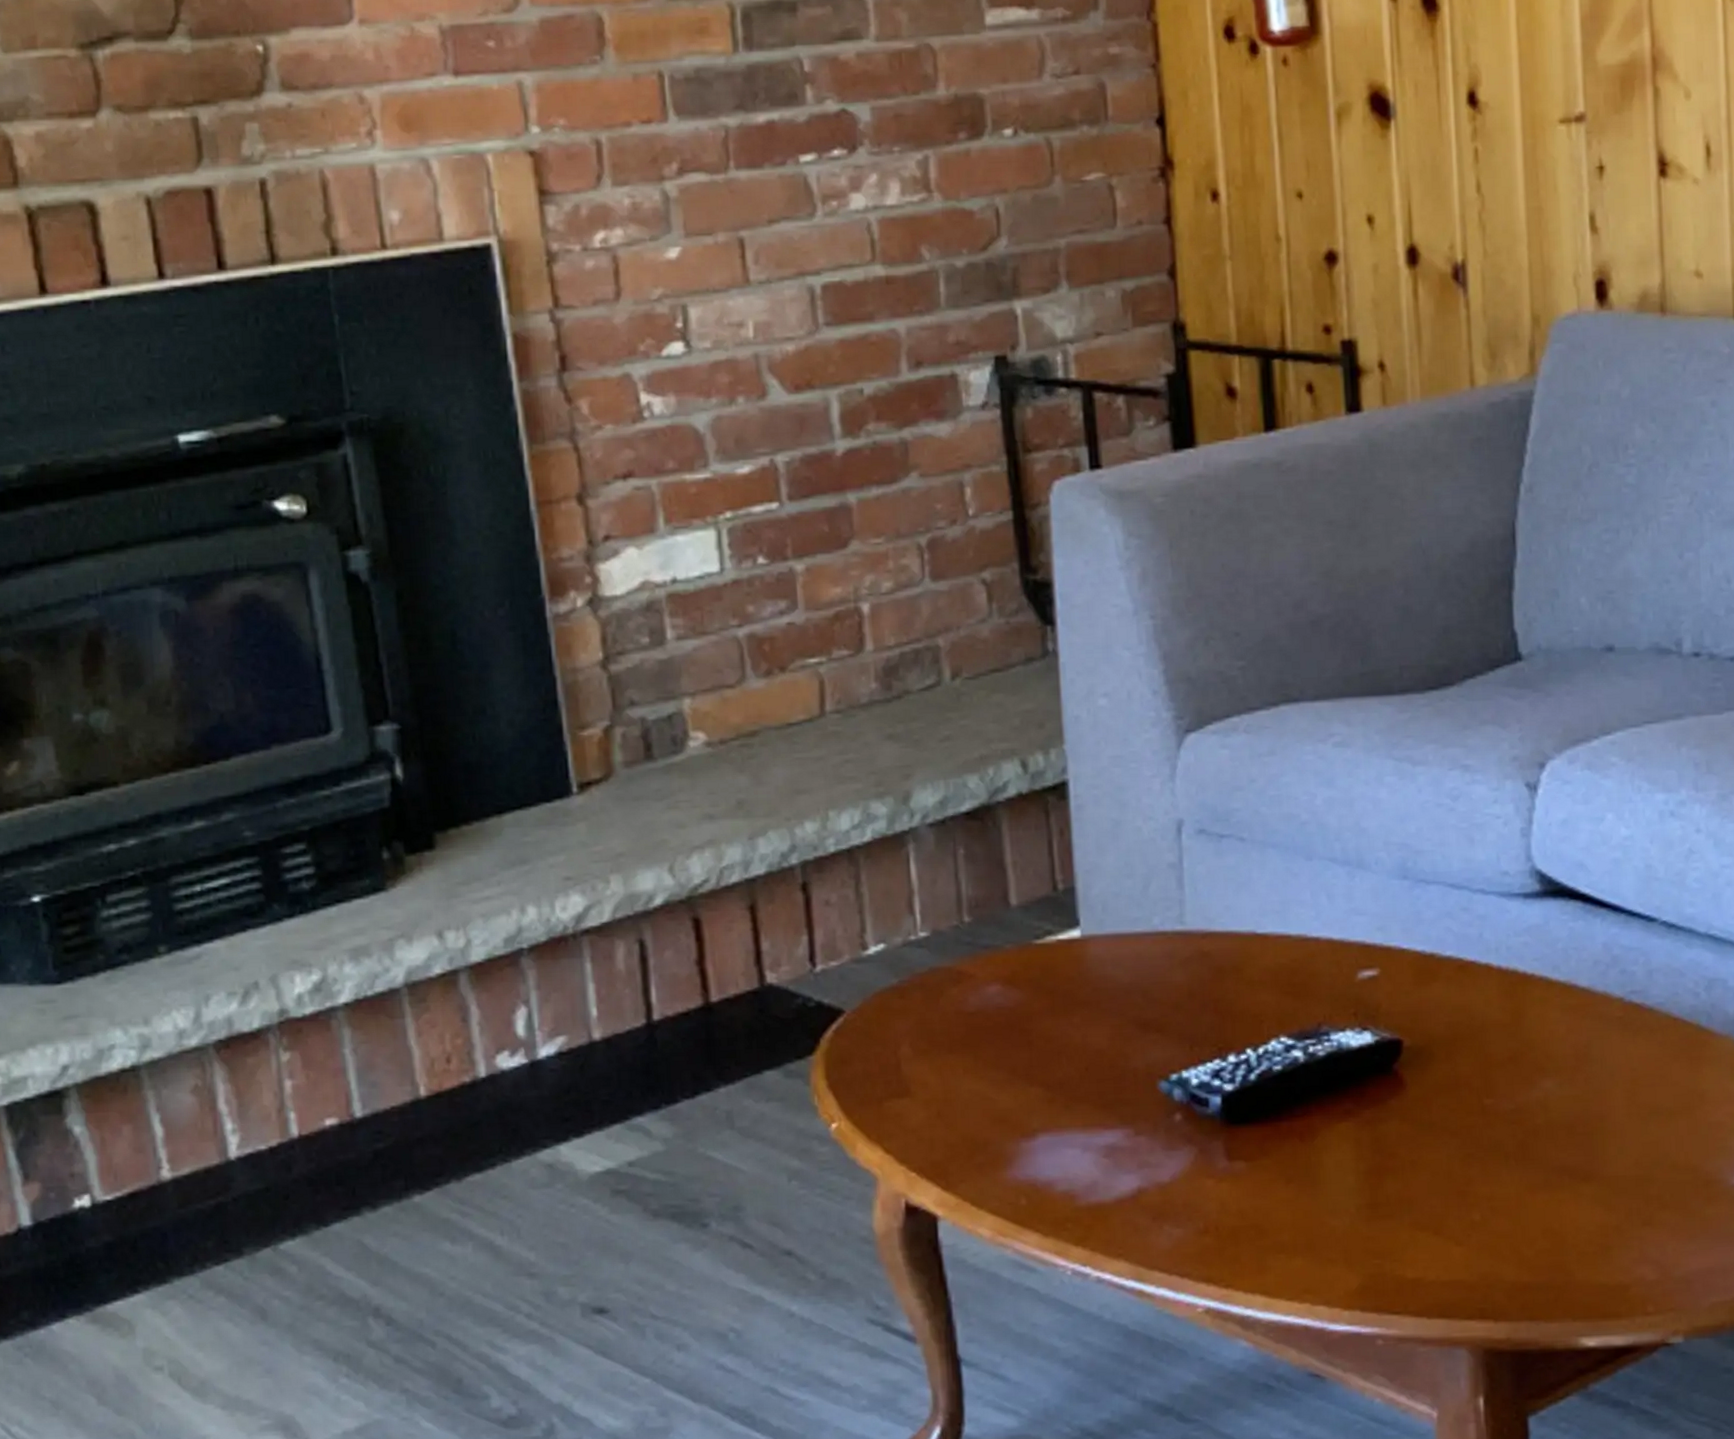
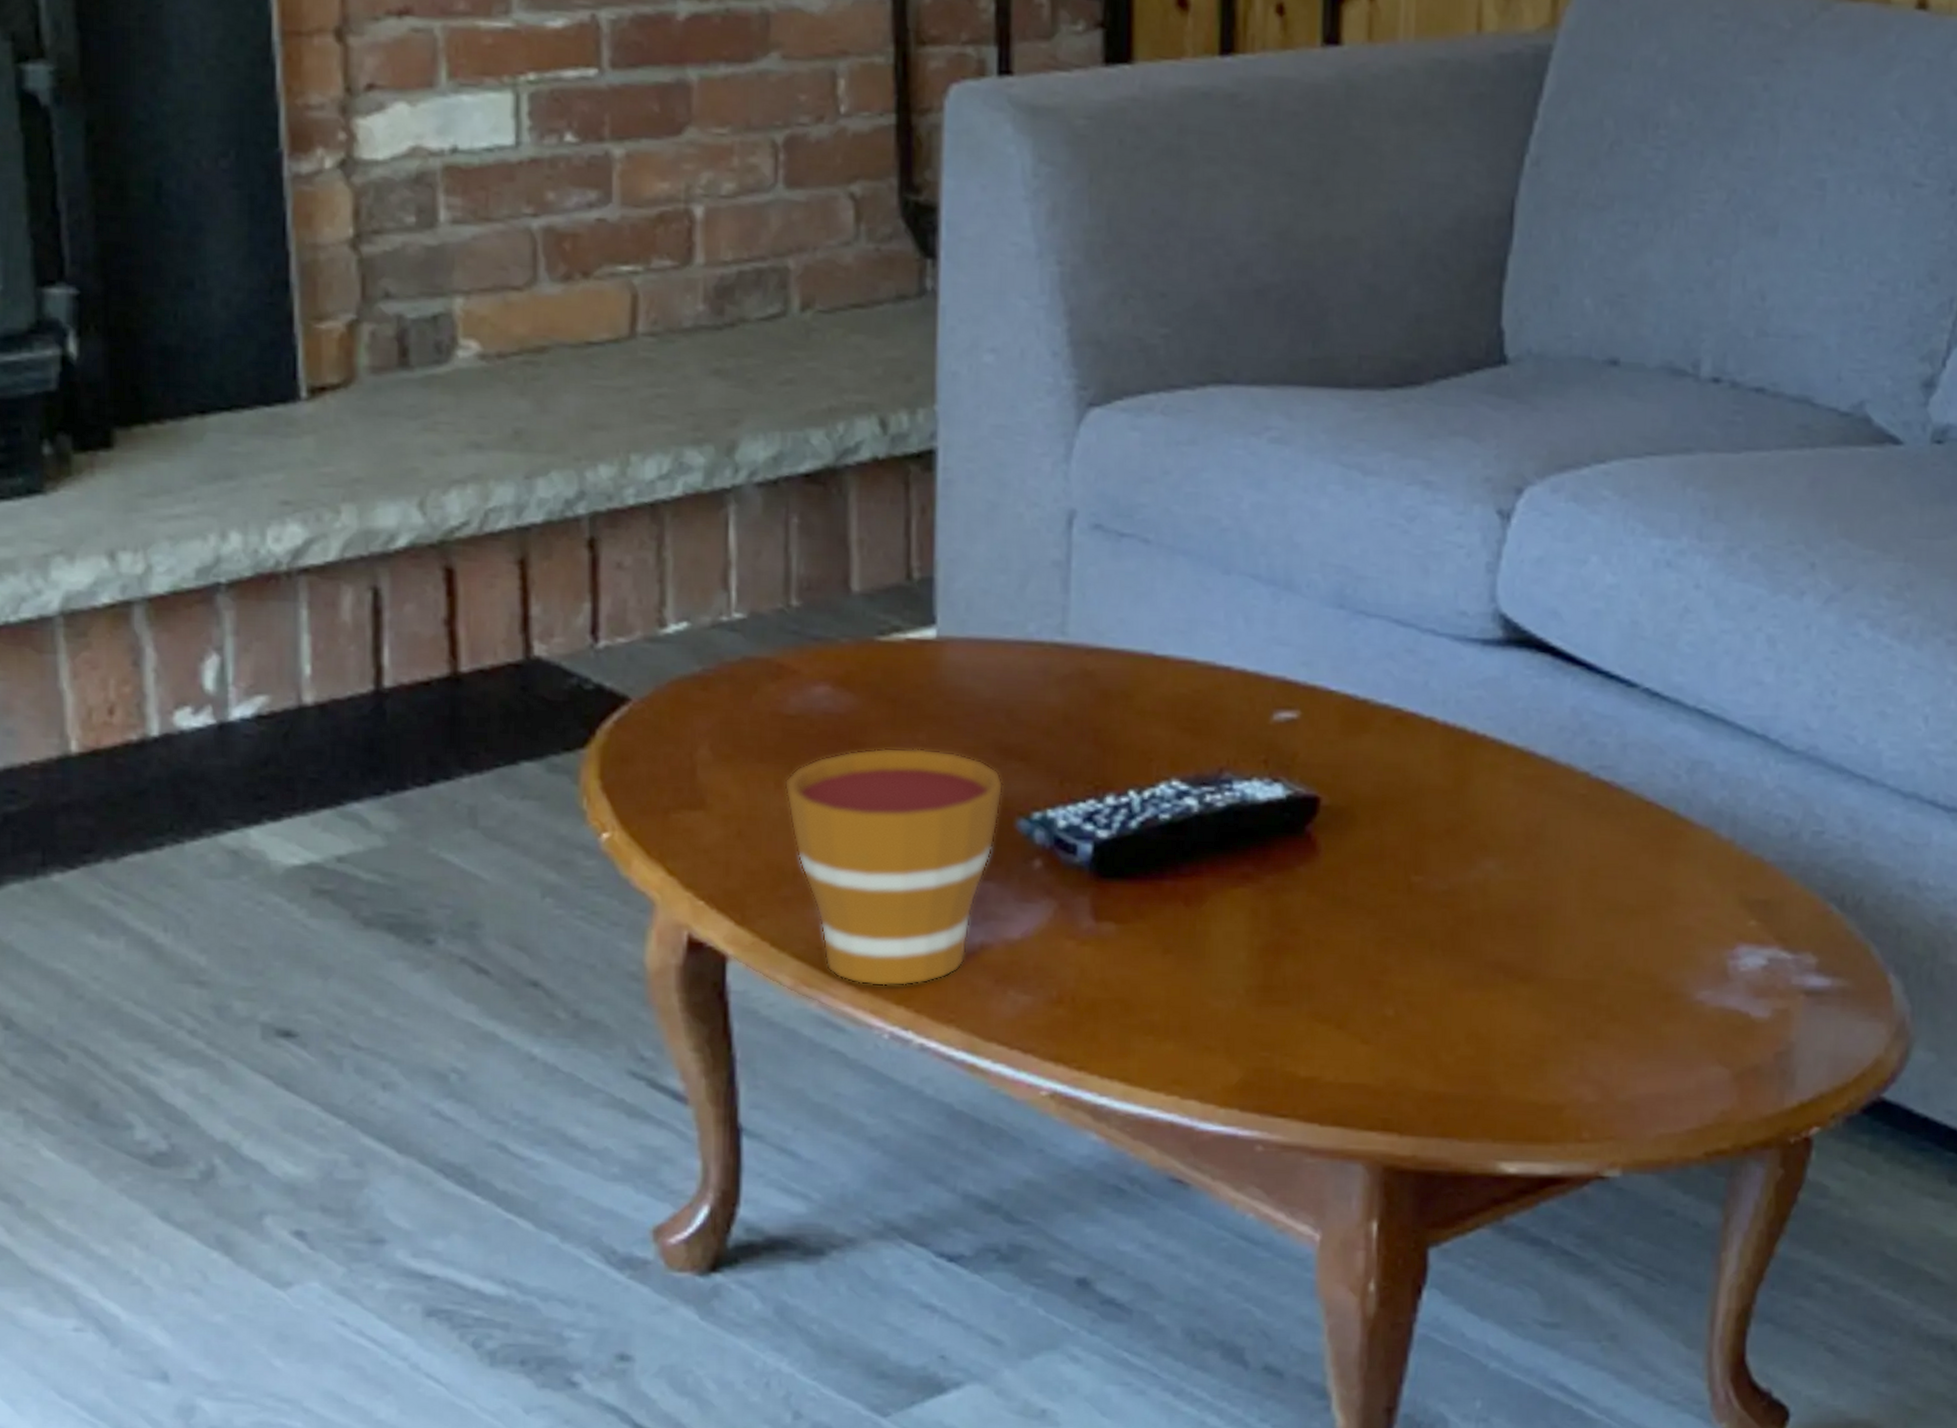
cup: none [971,1029,1145,1232] -> present [784,747,1004,987]

